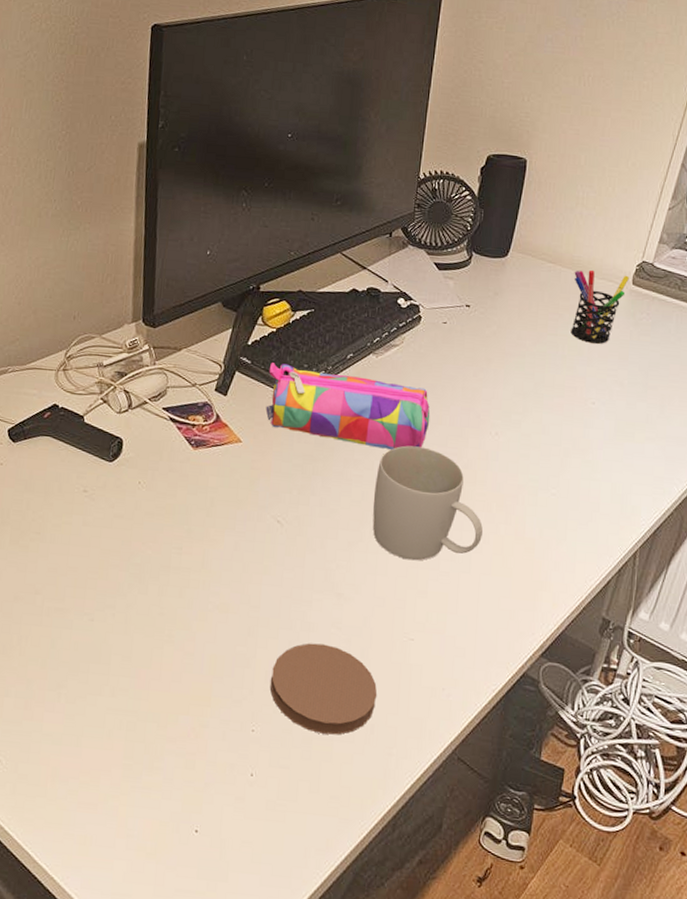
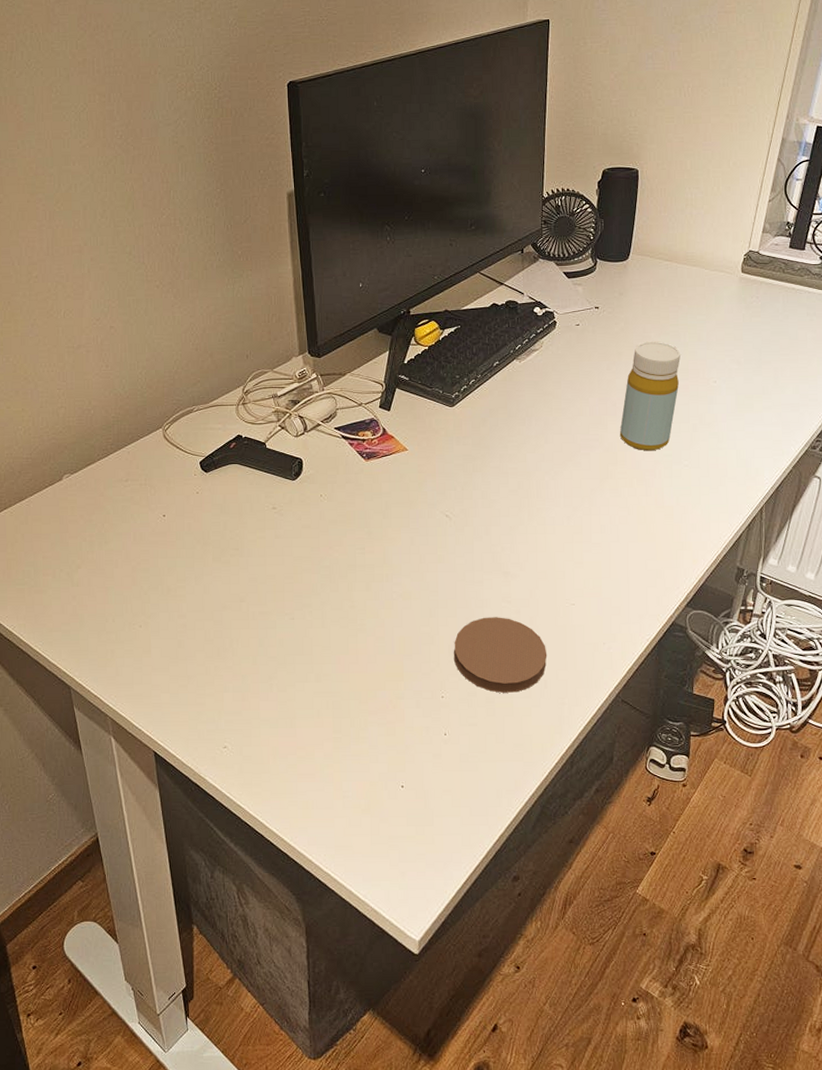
pencil case: present [265,363,430,450] -> none [425,377,572,443]
mug: present [372,445,483,561] -> none [529,437,627,537]
bottle: none [481,349,557,474] -> present [619,341,681,451]
pen holder: present [571,269,630,345] -> none [689,263,739,330]

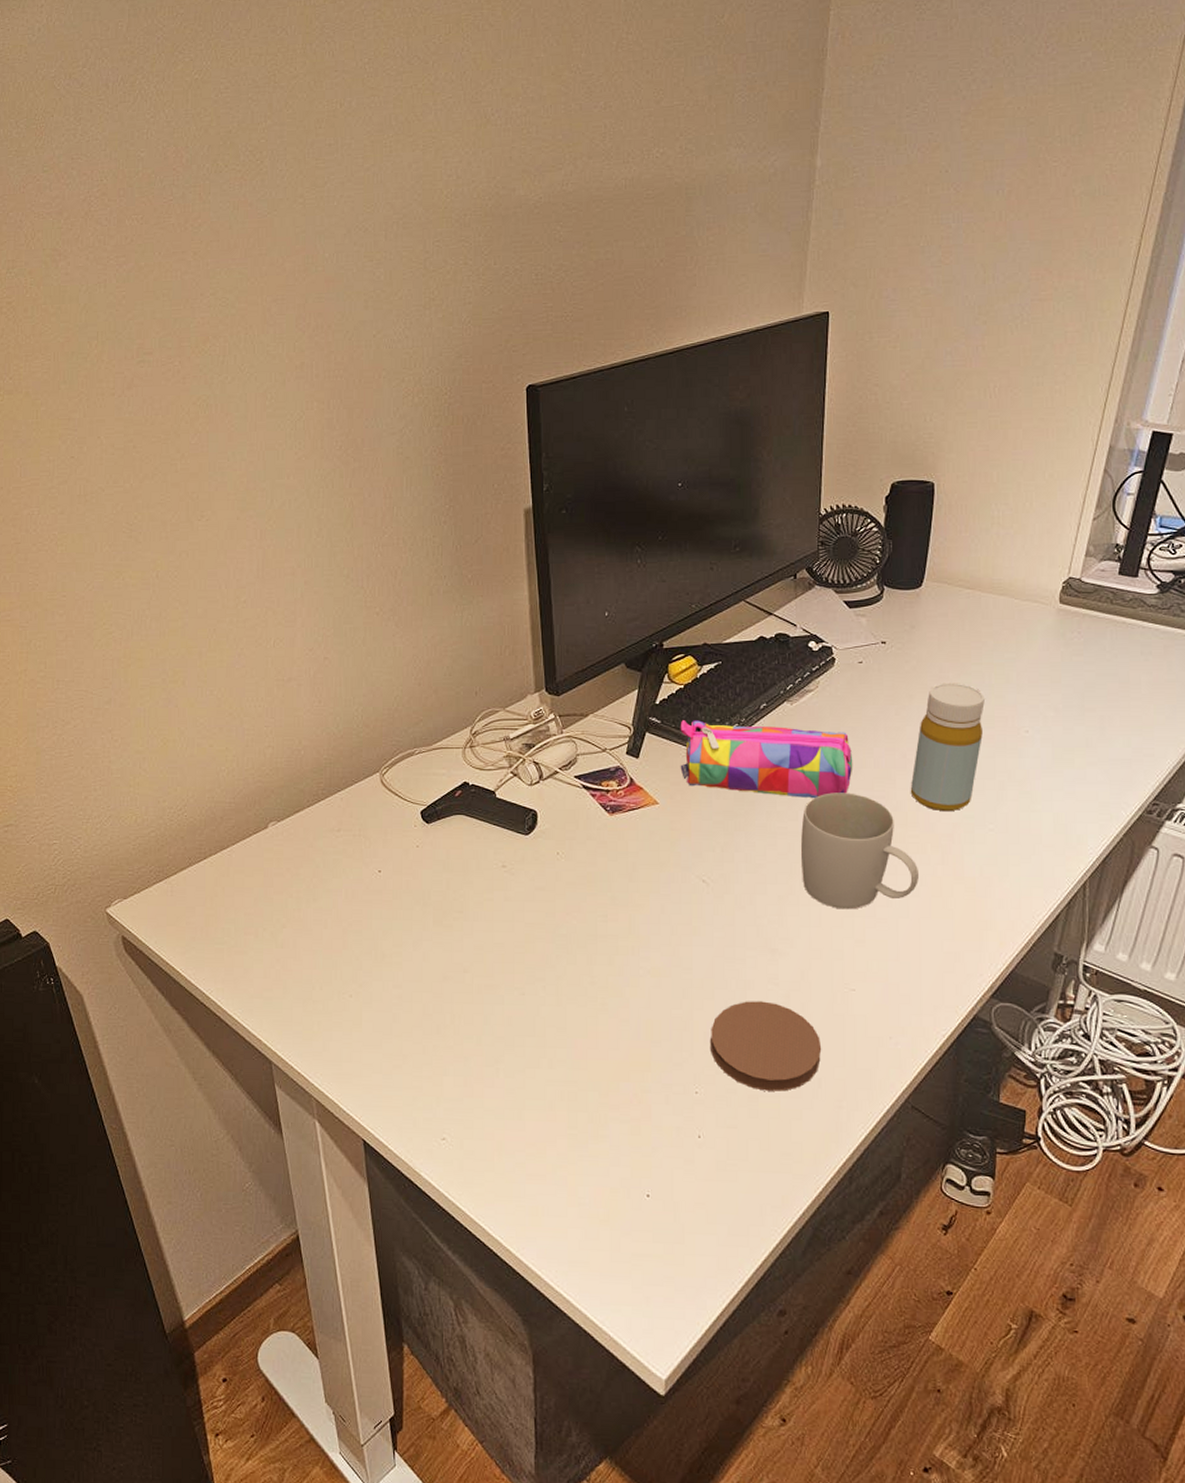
pencil case: none [425,377,572,443] -> present [680,720,853,799]
mug: none [529,437,627,537] -> present [801,792,918,910]

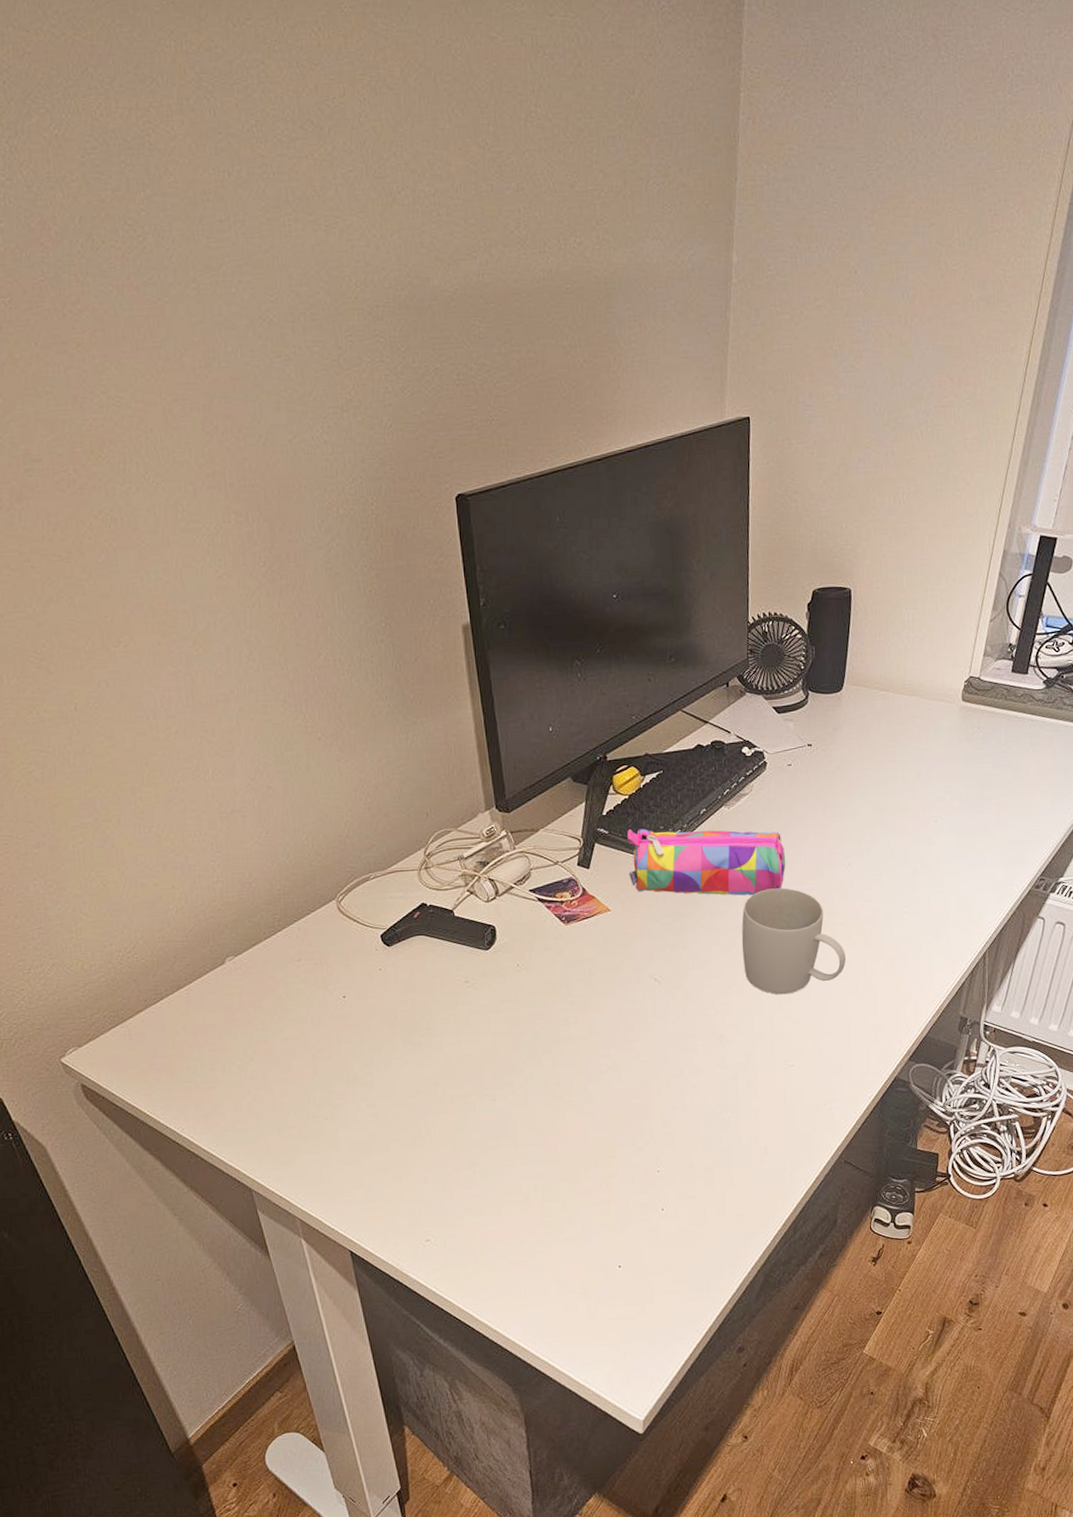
coaster: present [709,1001,822,1092] -> none [668,1083,767,1163]
bottle: present [910,682,985,812] -> none [836,779,899,899]

